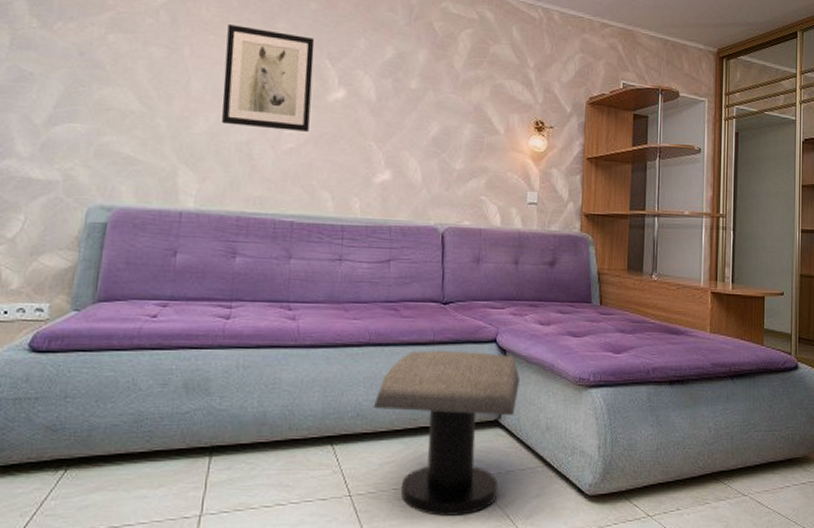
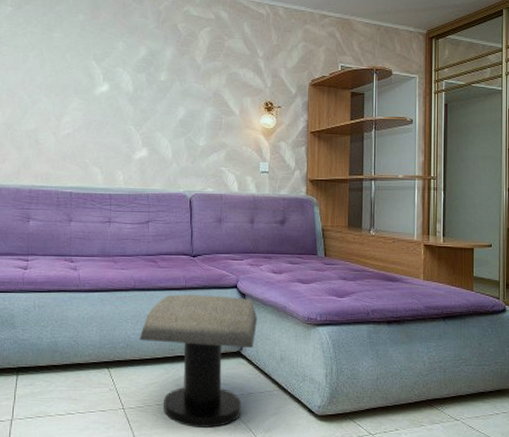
wall art: present [222,25,315,132] -> none [14,37,83,120]

